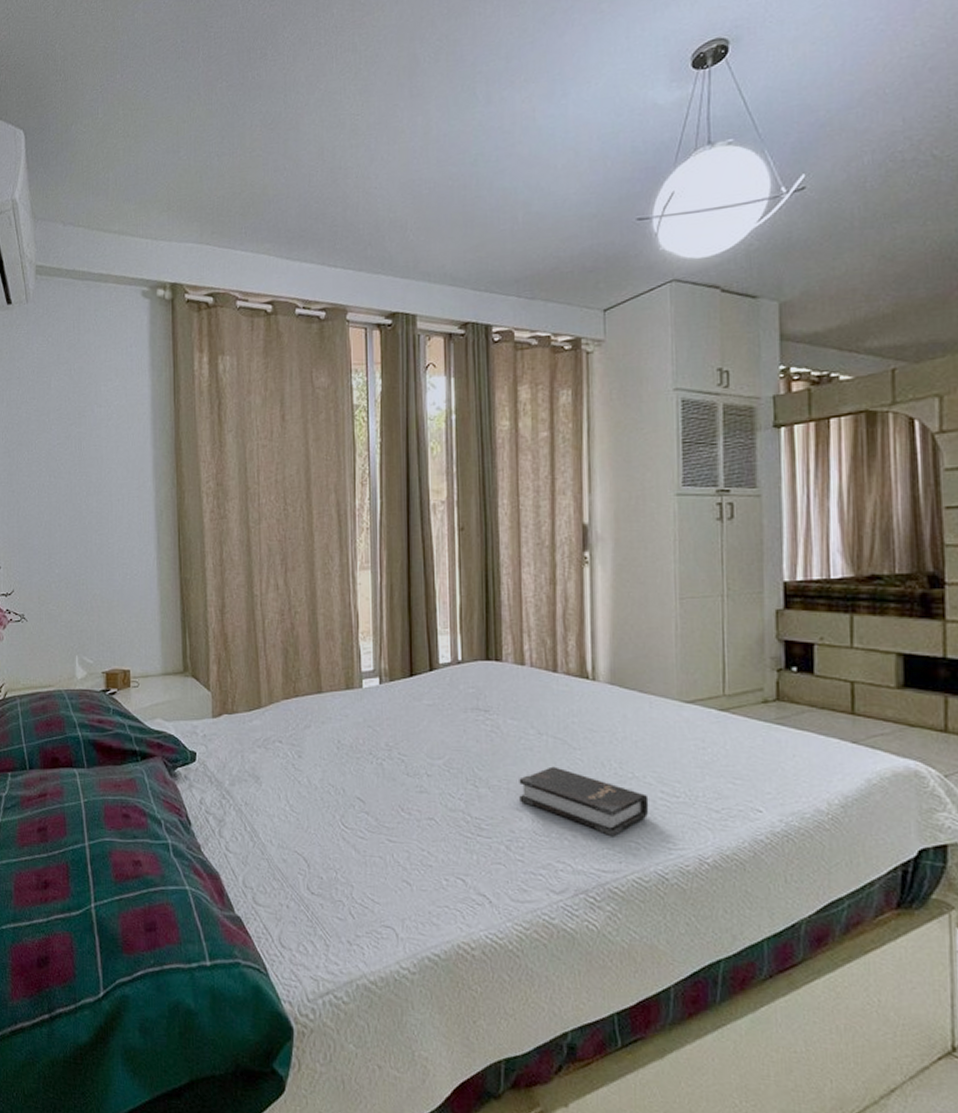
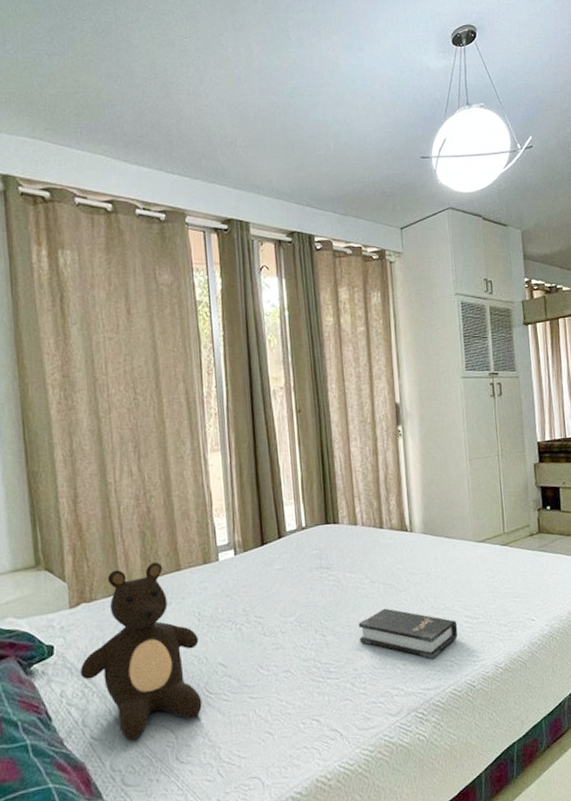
teddy bear: none [219,681,337,860] -> present [80,561,202,740]

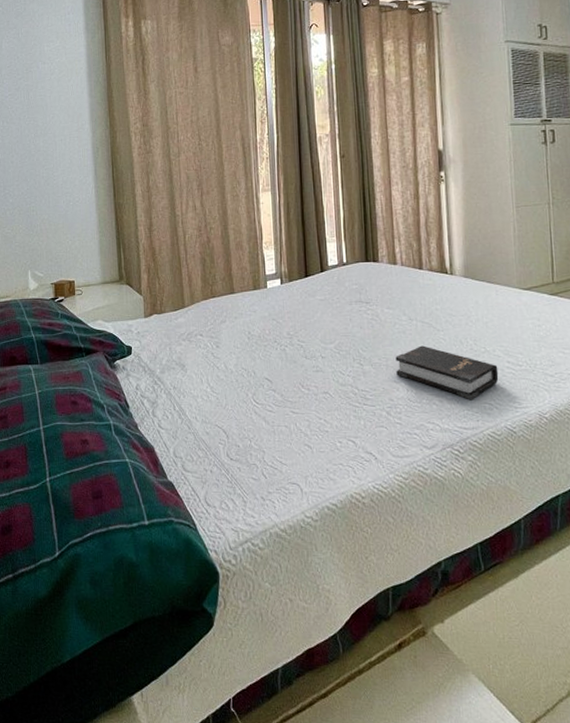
teddy bear: present [80,561,202,740] -> none [151,284,250,433]

